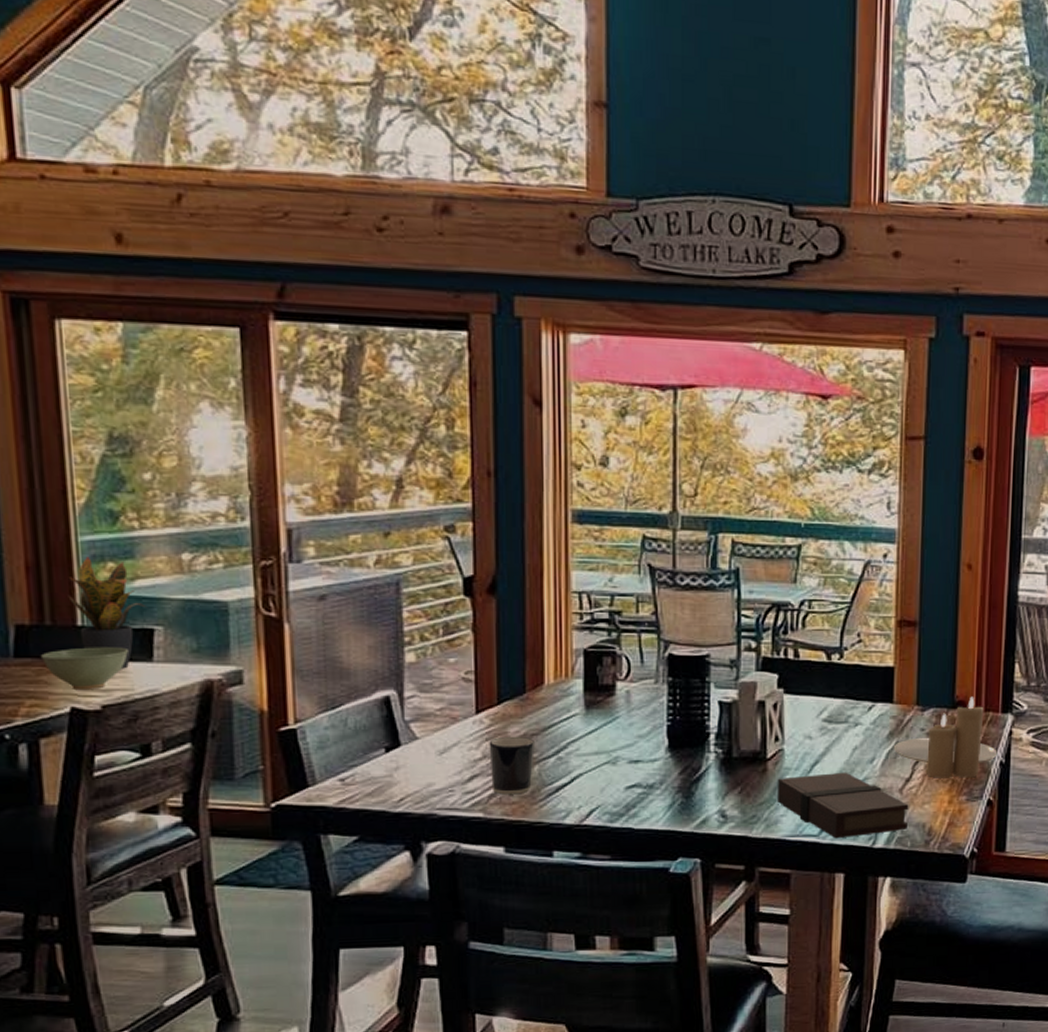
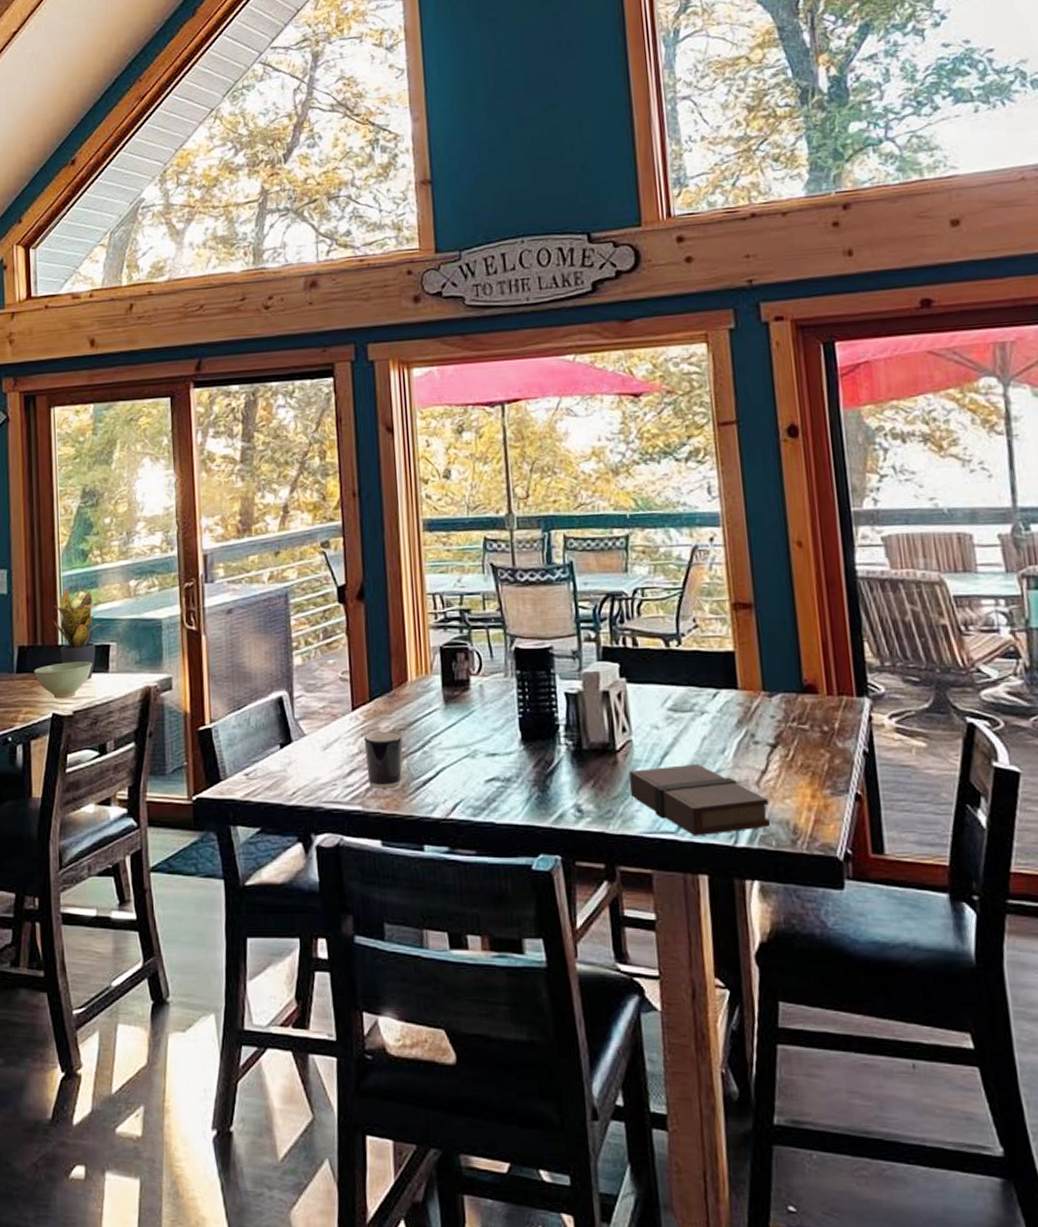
plate: present [893,737,997,765] -> none [743,725,859,755]
candle: present [926,696,984,778] -> none [778,679,841,770]

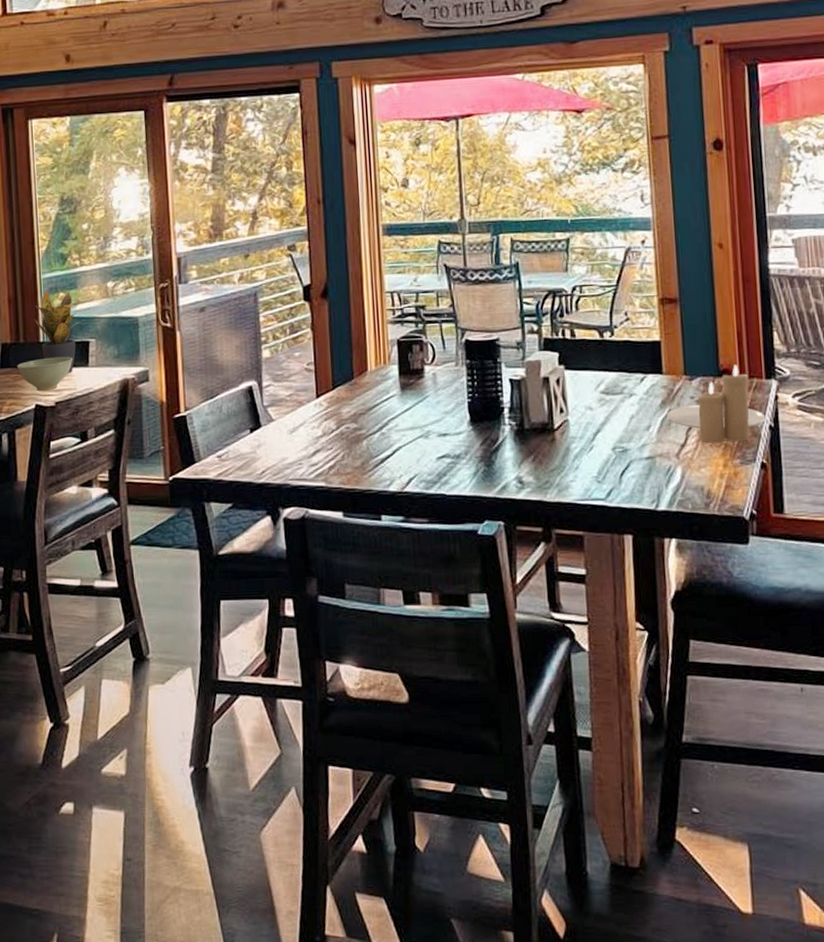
mug: present [364,731,403,788] -> none [327,415,363,466]
book: present [629,763,771,837] -> none [565,439,688,502]
plate: none [743,725,859,755] -> present [666,404,766,430]
candle: none [778,679,841,770] -> present [697,365,750,443]

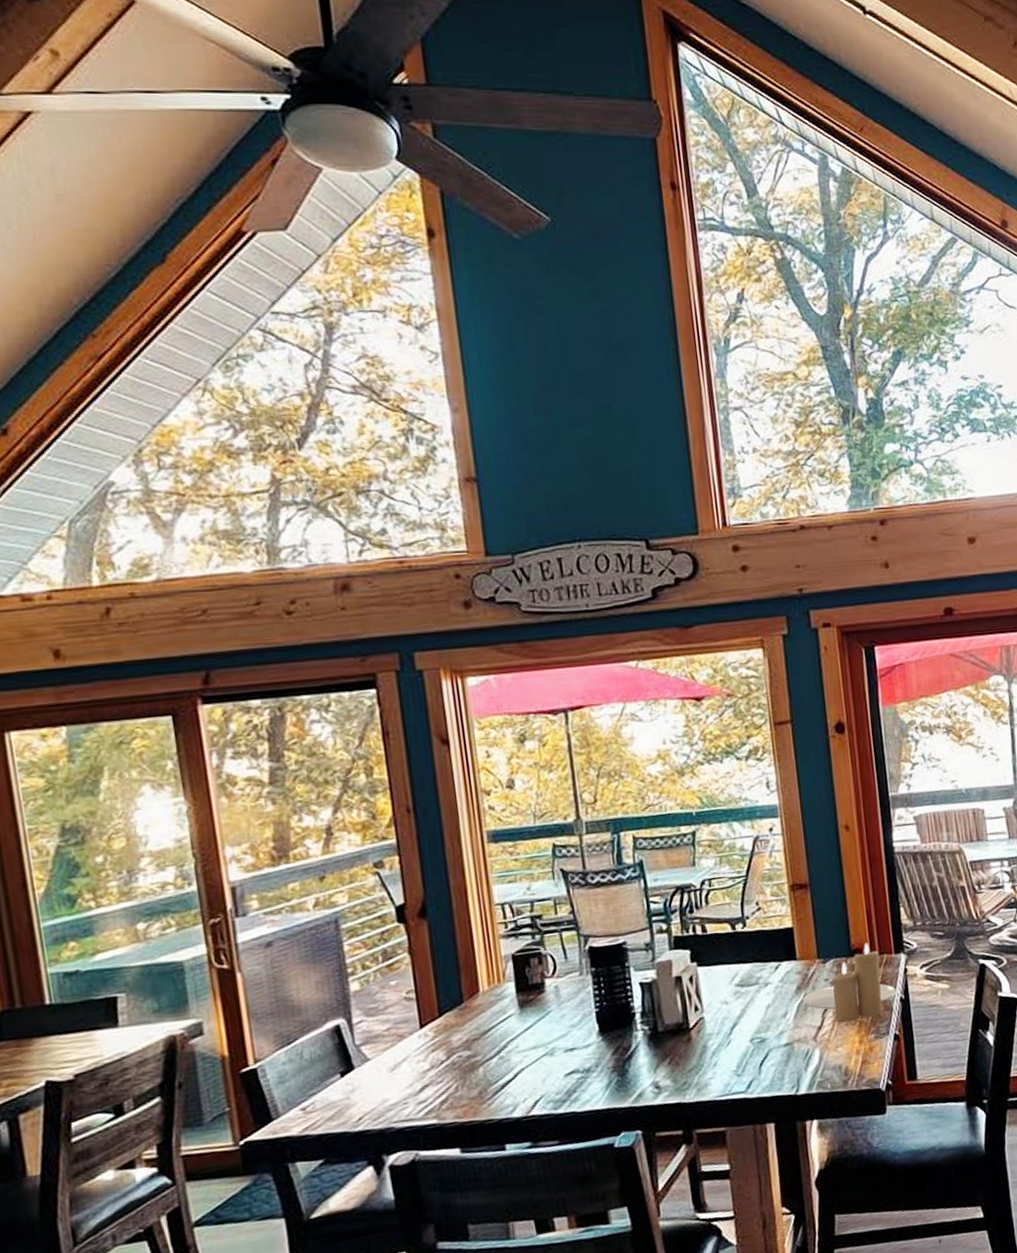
bowl: present [17,356,73,390] -> none [14,1018,95,1064]
potted plant: present [34,289,84,373] -> none [34,940,108,1038]

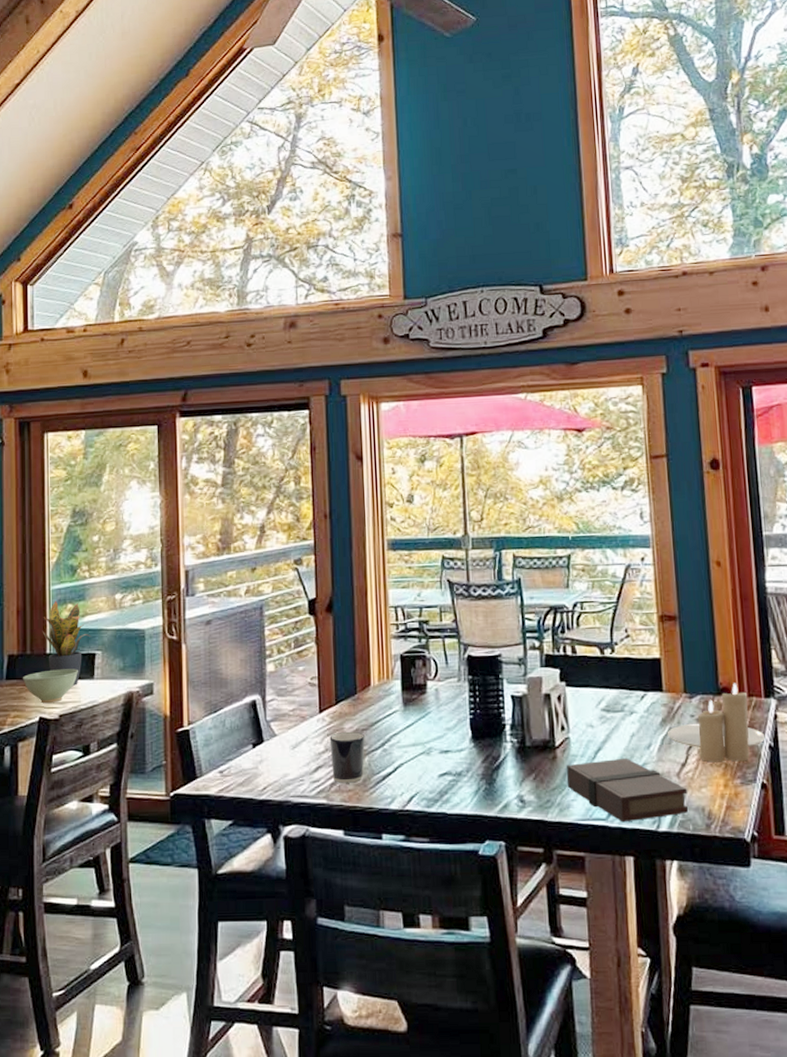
bowl: none [14,1018,95,1064] -> present [23,669,78,703]
potted plant: none [34,940,108,1038] -> present [42,601,91,686]
mug: none [435,1042,479,1100] -> present [329,731,365,783]
book: none [702,1029,826,1092] -> present [566,757,689,823]

